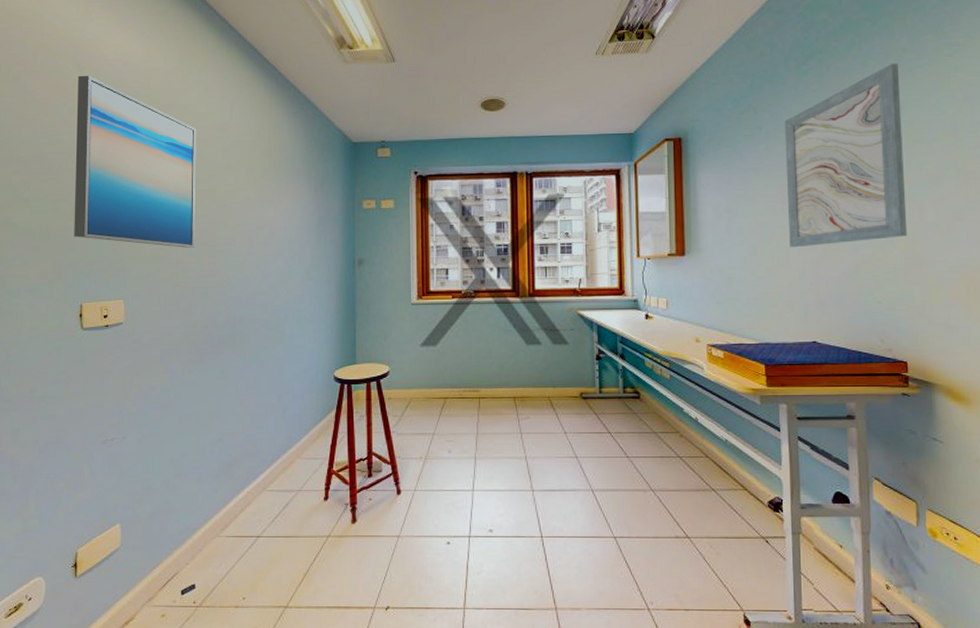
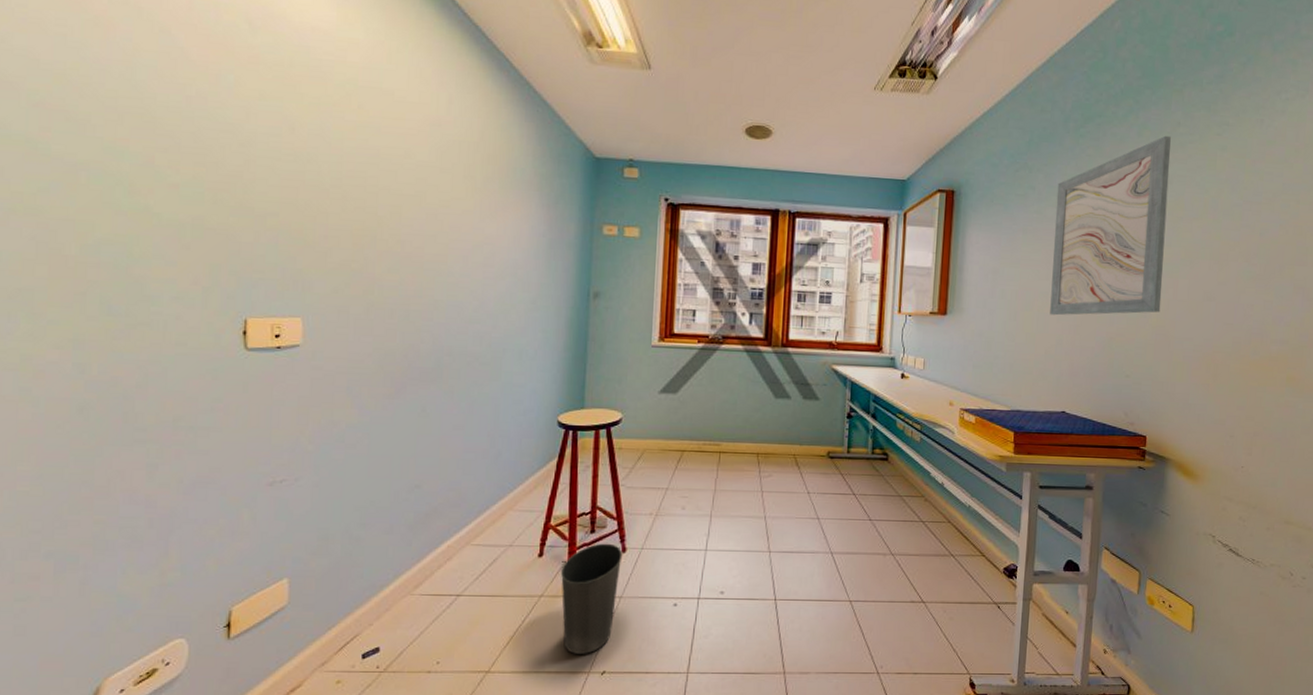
wall art: present [74,75,196,248] -> none [238,36,404,262]
waste basket: none [345,486,398,590] -> present [561,543,623,654]

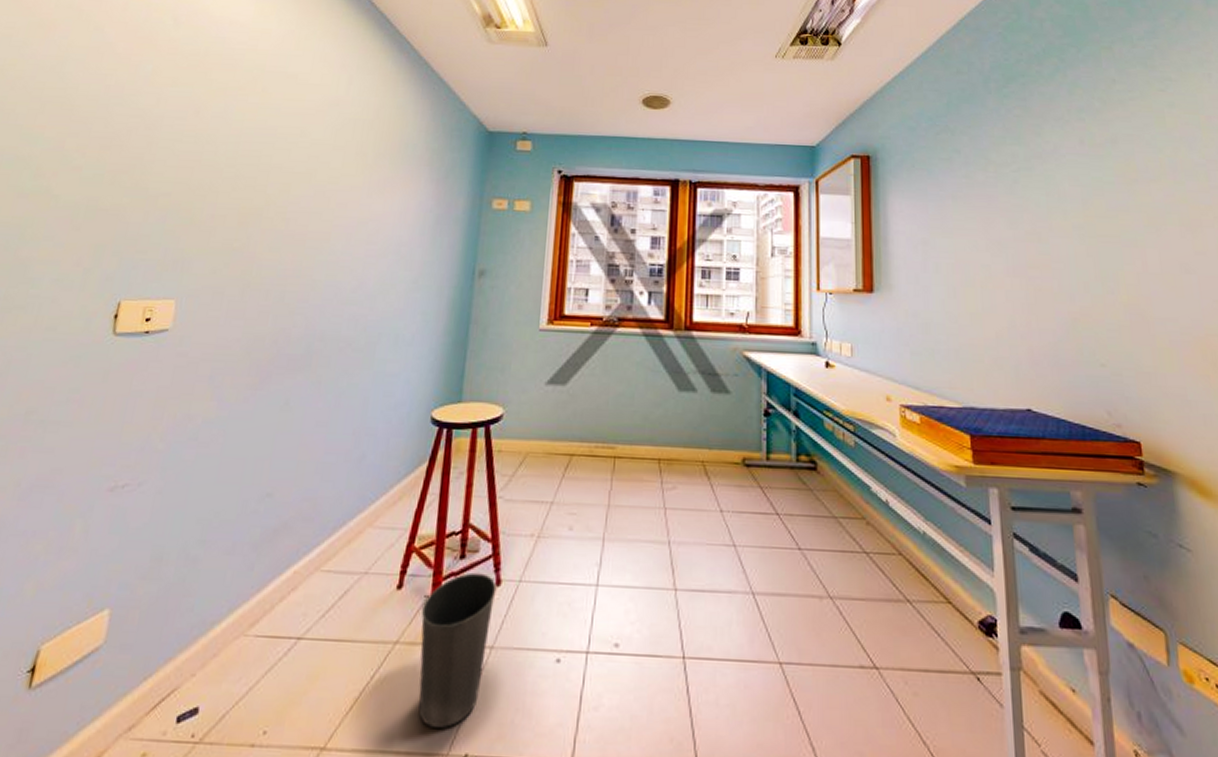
wall art: present [1050,135,1171,316] -> none [985,93,1130,293]

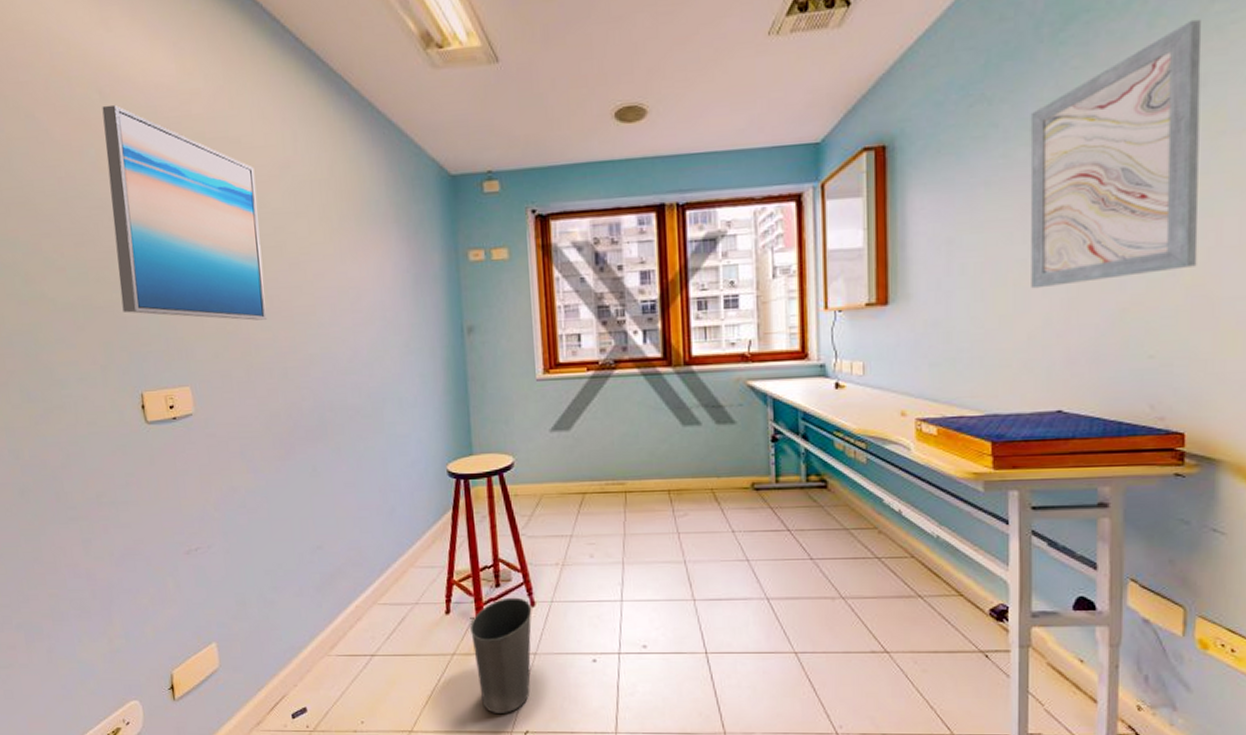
wall art: none [128,30,304,241] -> present [102,104,267,321]
wall art: none [985,93,1130,293] -> present [1030,18,1202,289]

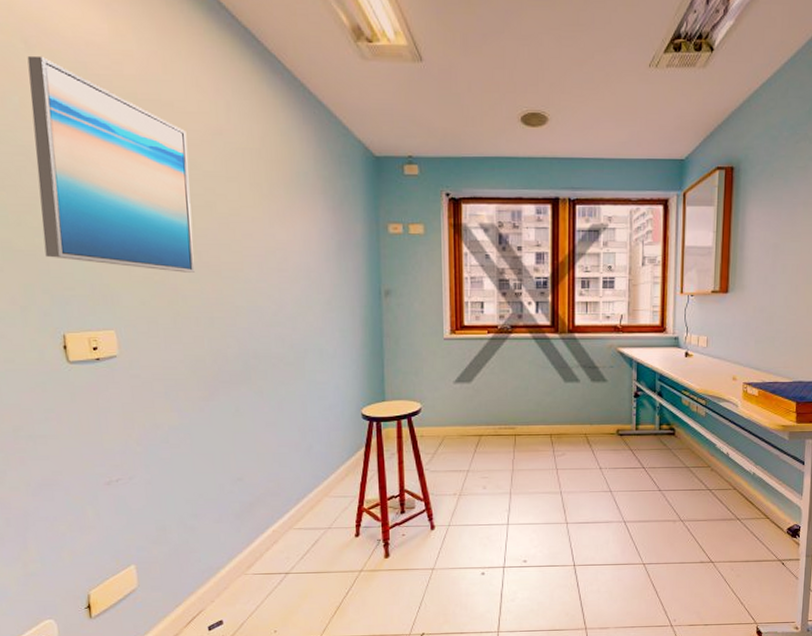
waste basket: present [470,597,532,713] -> none [377,522,432,619]

